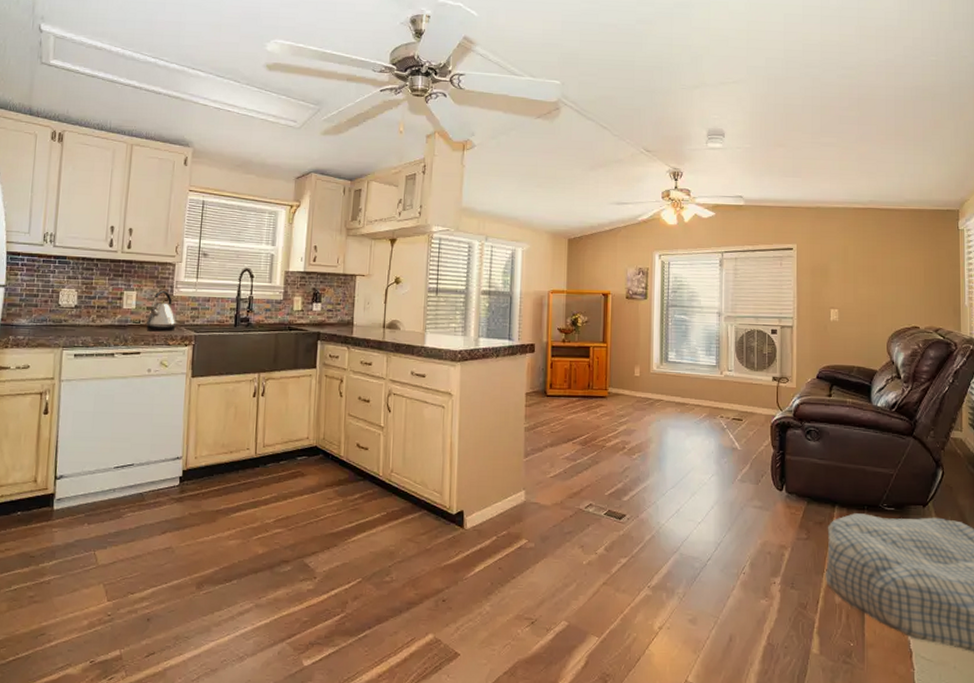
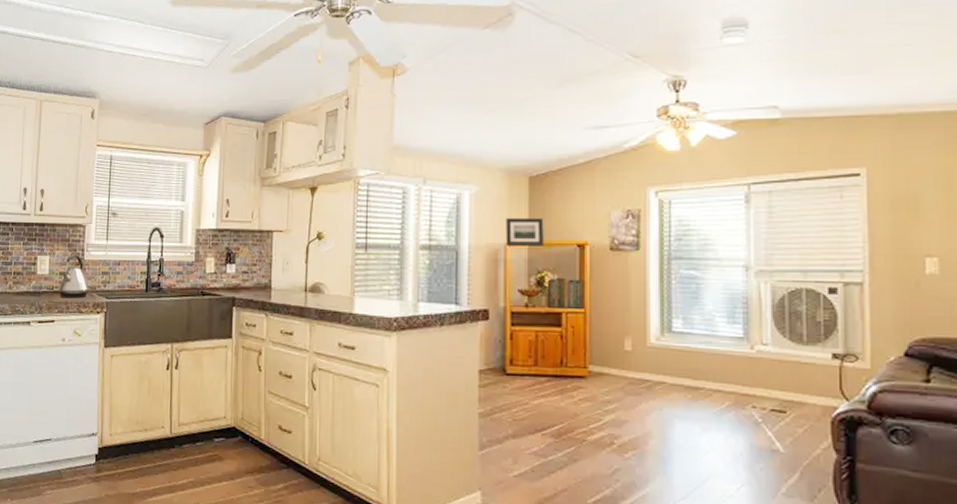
picture frame: none [549,270,578,294] -> present [505,217,544,246]
books: none [579,319,606,344] -> present [547,277,583,309]

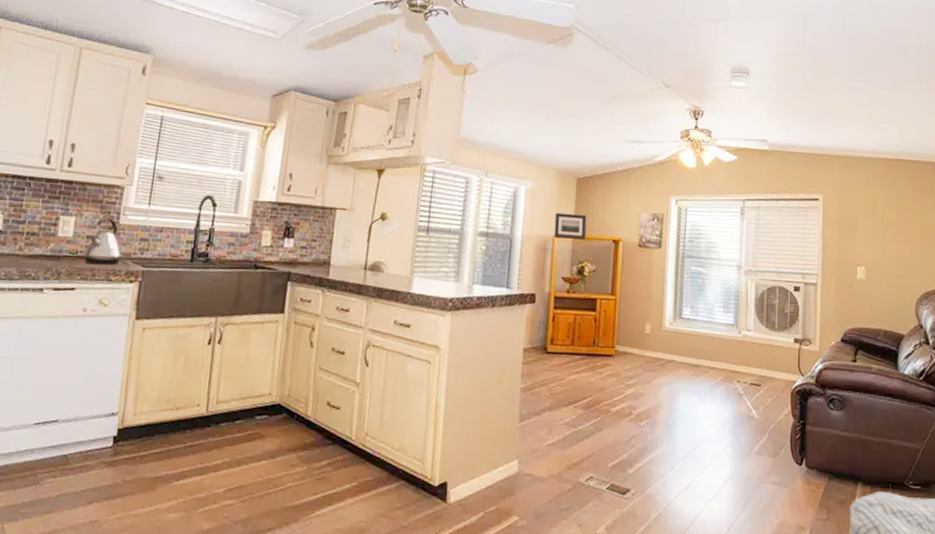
books: present [547,277,583,309] -> none [585,268,615,296]

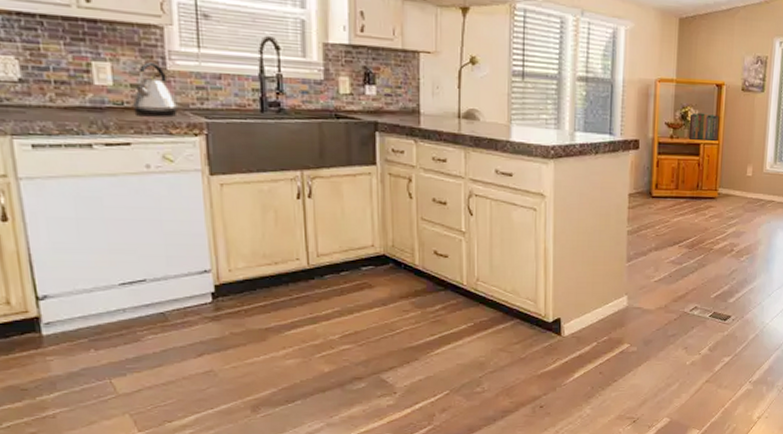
picture frame: present [554,212,587,240] -> none [656,55,690,84]
books: none [585,268,615,296] -> present [688,112,719,141]

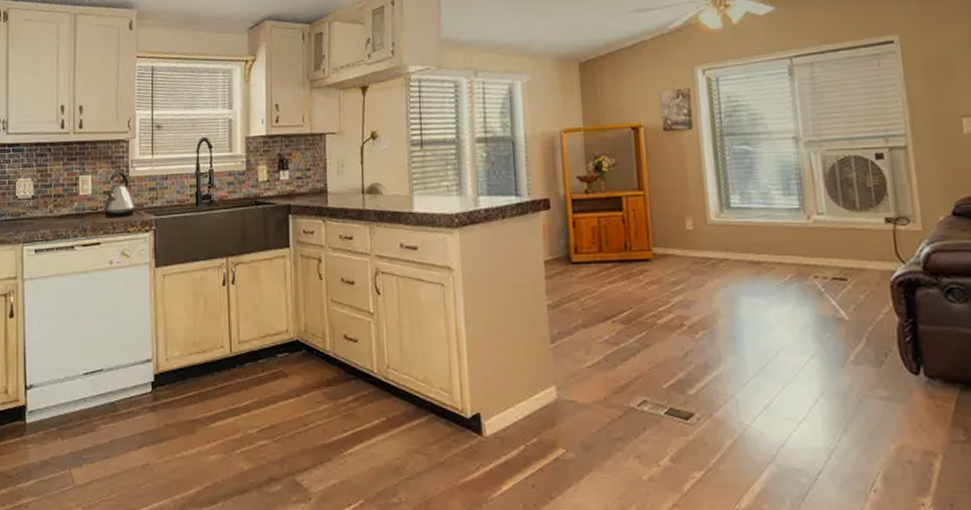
books: present [688,112,719,141] -> none [605,161,642,193]

